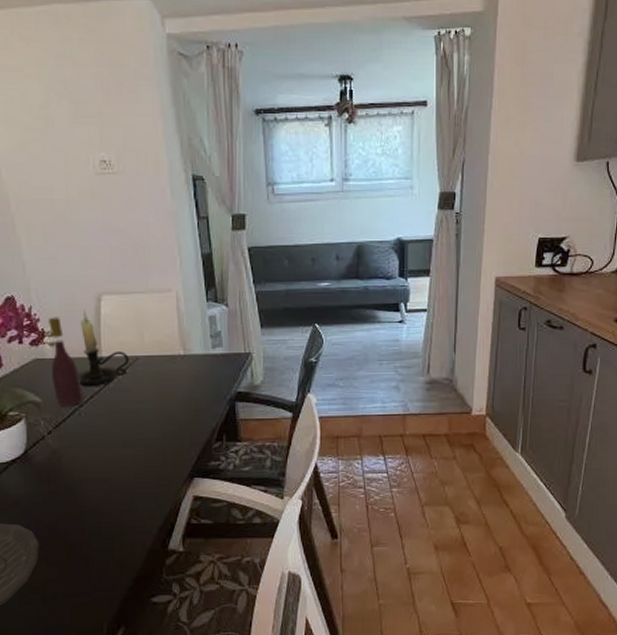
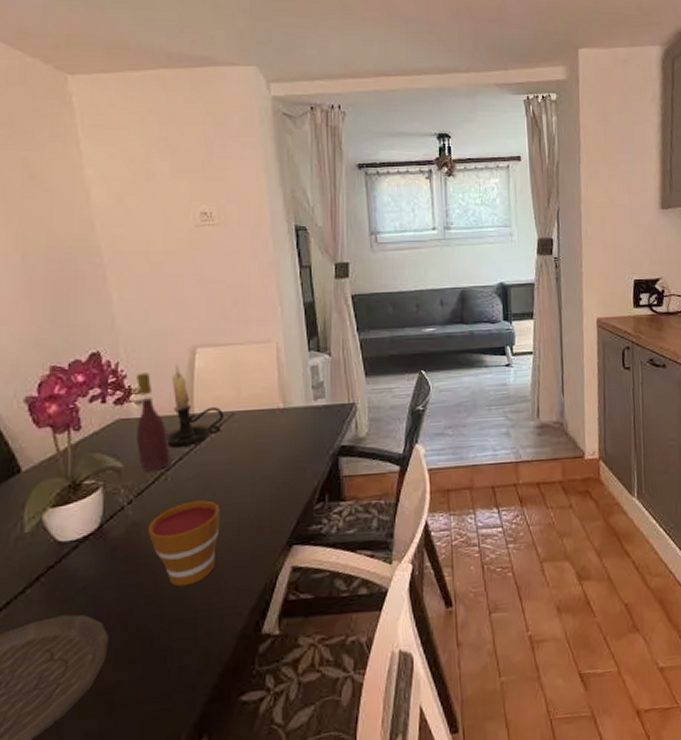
cup: none [67,434,129,507] -> present [149,500,220,587]

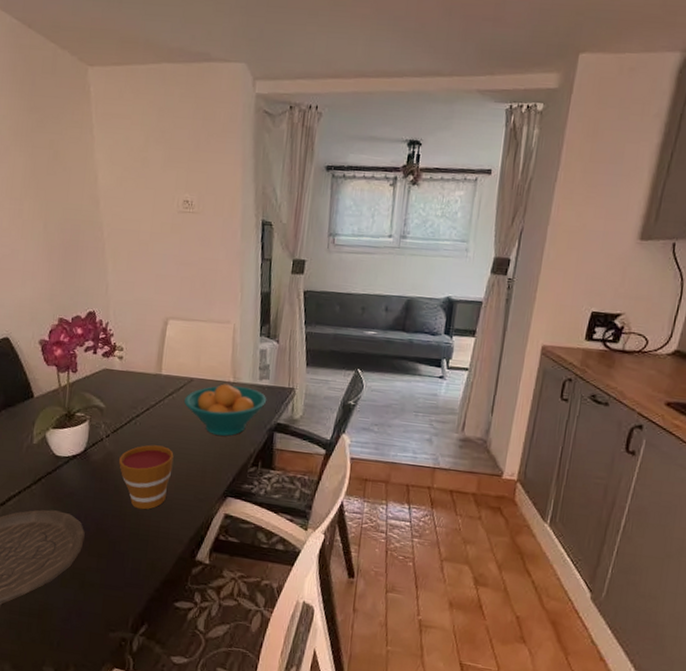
wine bottle: present [136,372,171,471] -> none [116,333,141,415]
candle holder: present [165,363,223,449] -> none [138,330,185,401]
fruit bowl: none [225,411,326,474] -> present [183,384,267,436]

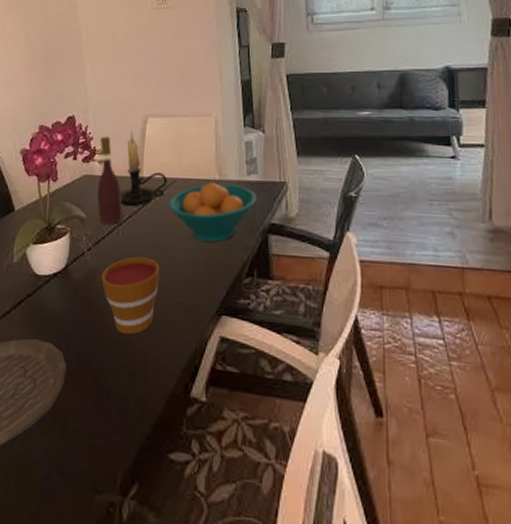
wine bottle: none [116,333,141,415] -> present [97,136,123,224]
candle holder: none [138,330,185,401] -> present [119,130,167,207]

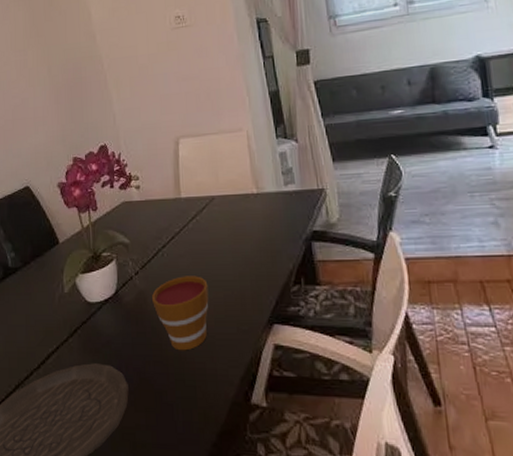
wine bottle: present [97,136,123,224] -> none [134,161,166,247]
candle holder: present [119,130,167,207] -> none [160,153,206,228]
fruit bowl: present [167,182,257,242] -> none [208,196,297,254]

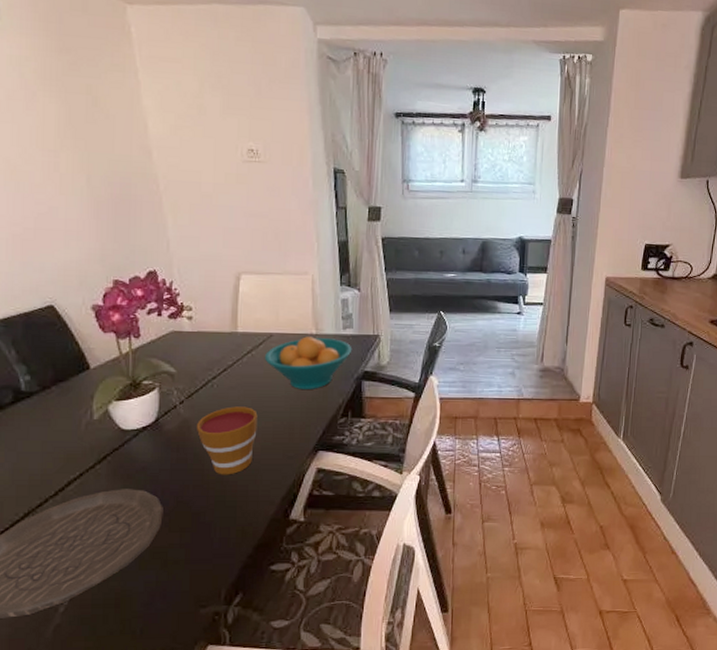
fruit bowl: none [208,196,297,254] -> present [264,336,352,389]

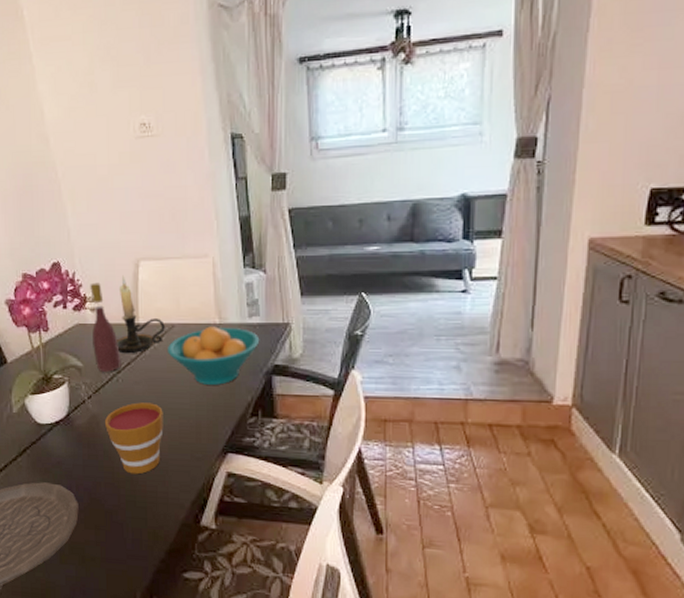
wine bottle: none [188,292,217,378] -> present [90,282,121,372]
candle holder: none [212,287,263,361] -> present [115,275,165,354]

